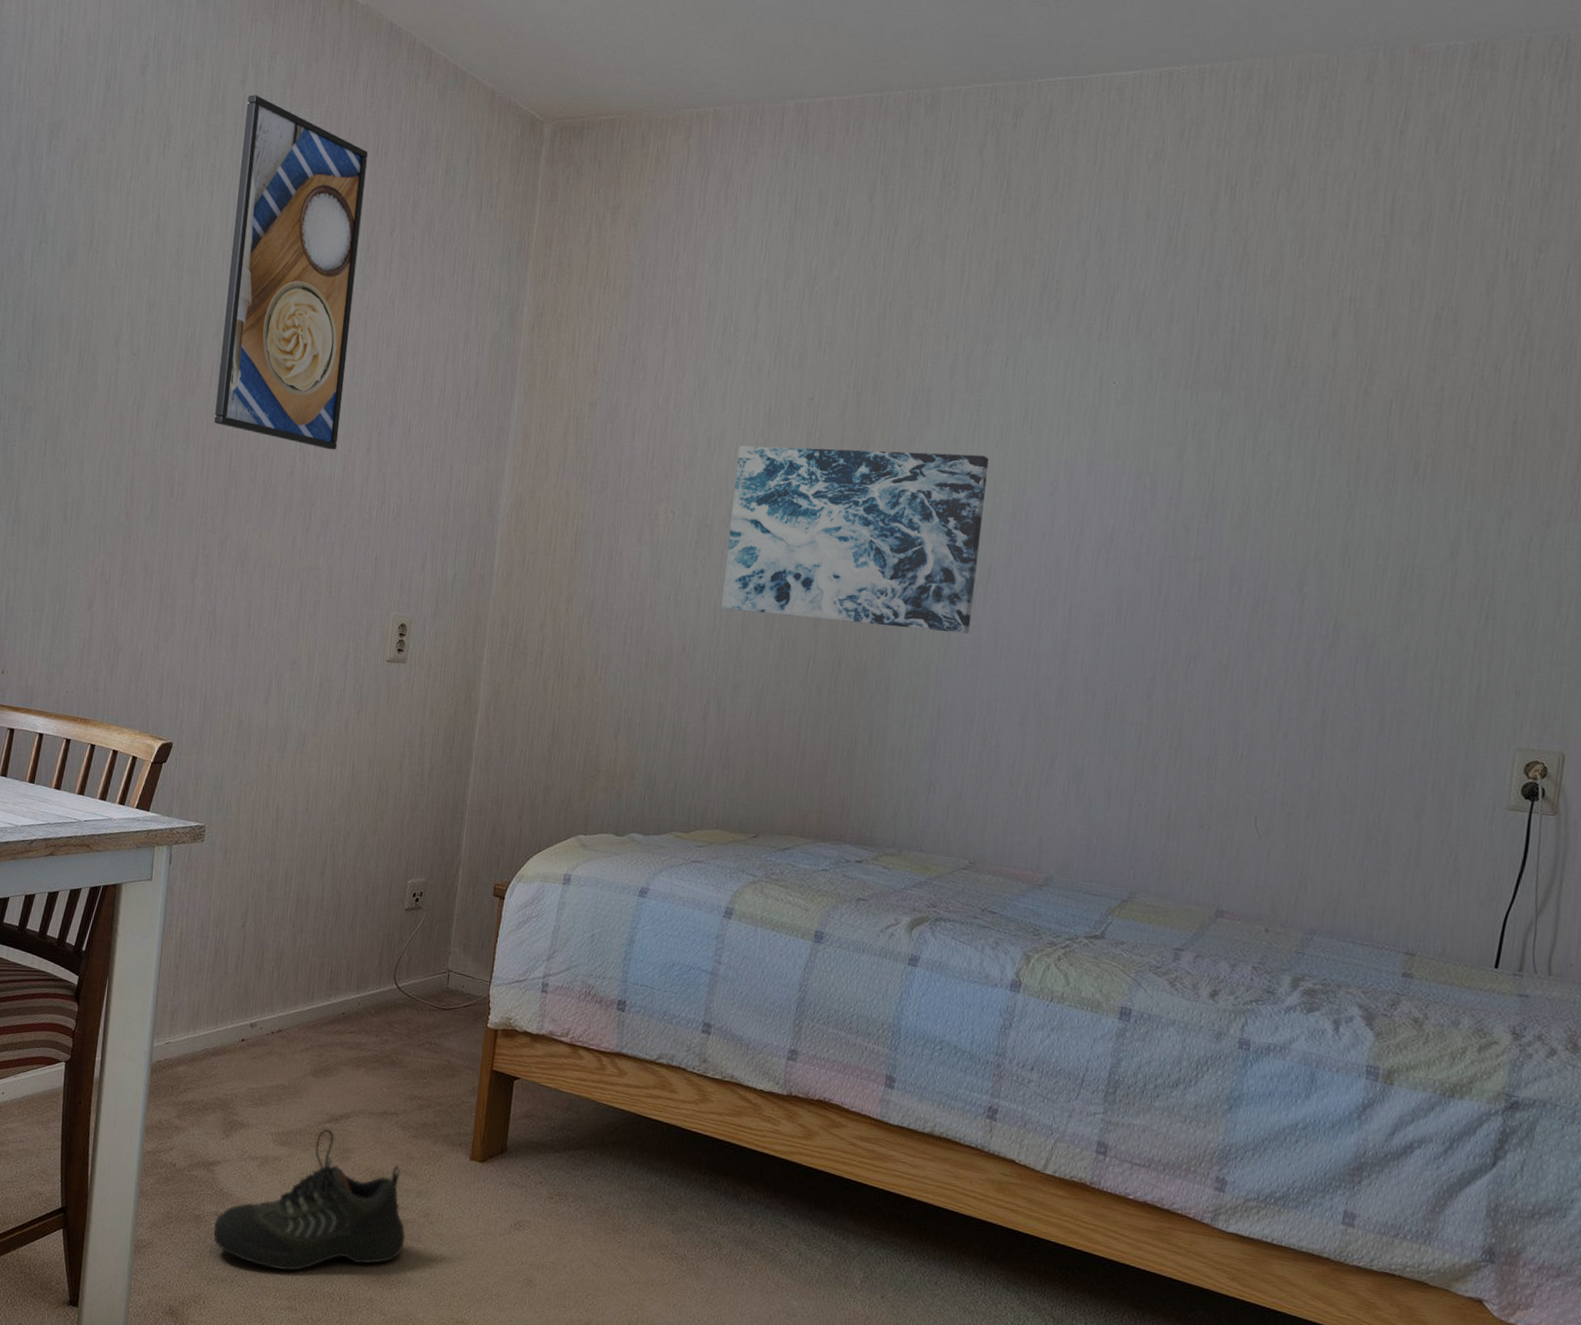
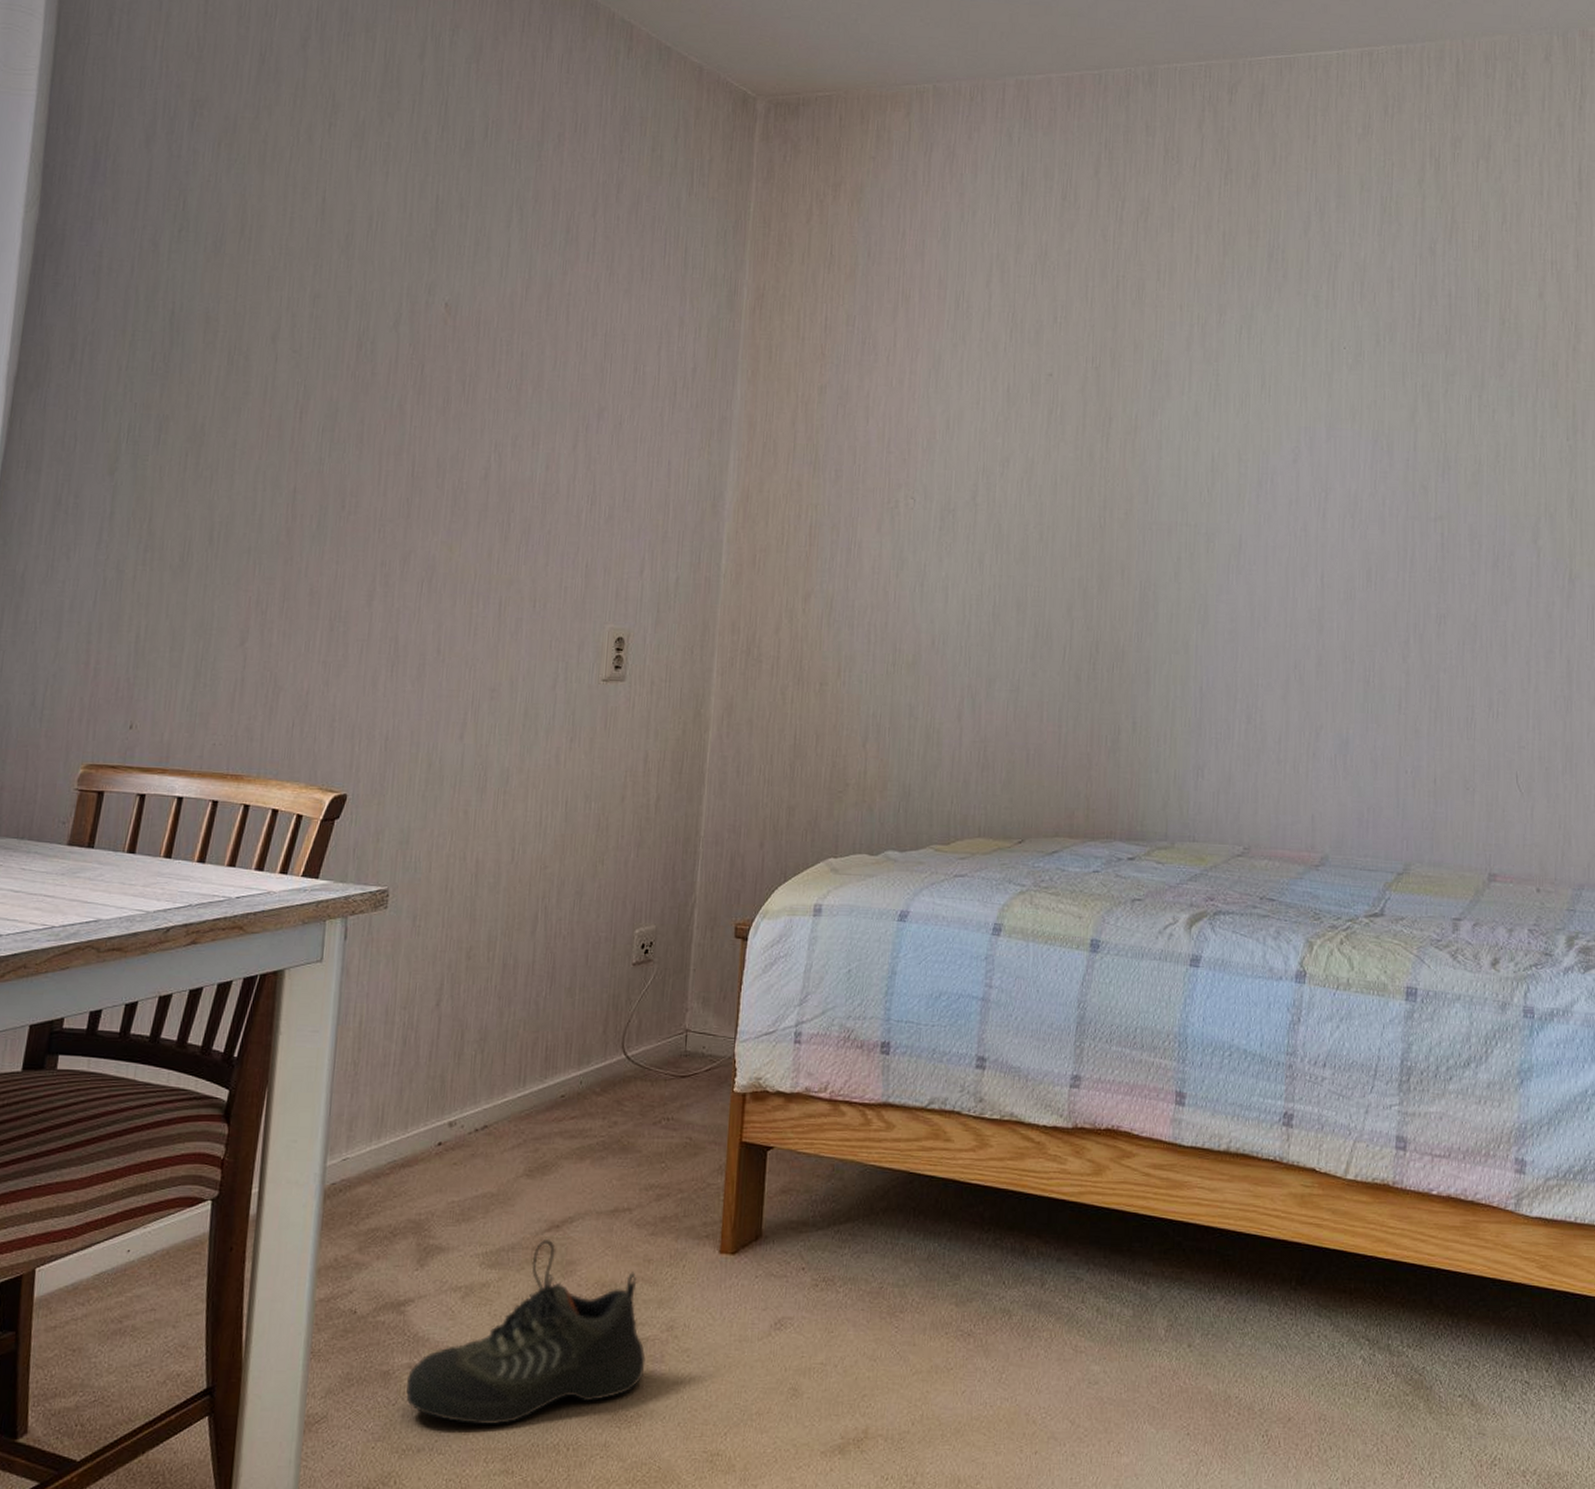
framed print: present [214,94,368,450] -> none [393,69,565,449]
wall art: present [722,445,989,634] -> none [970,424,1231,609]

